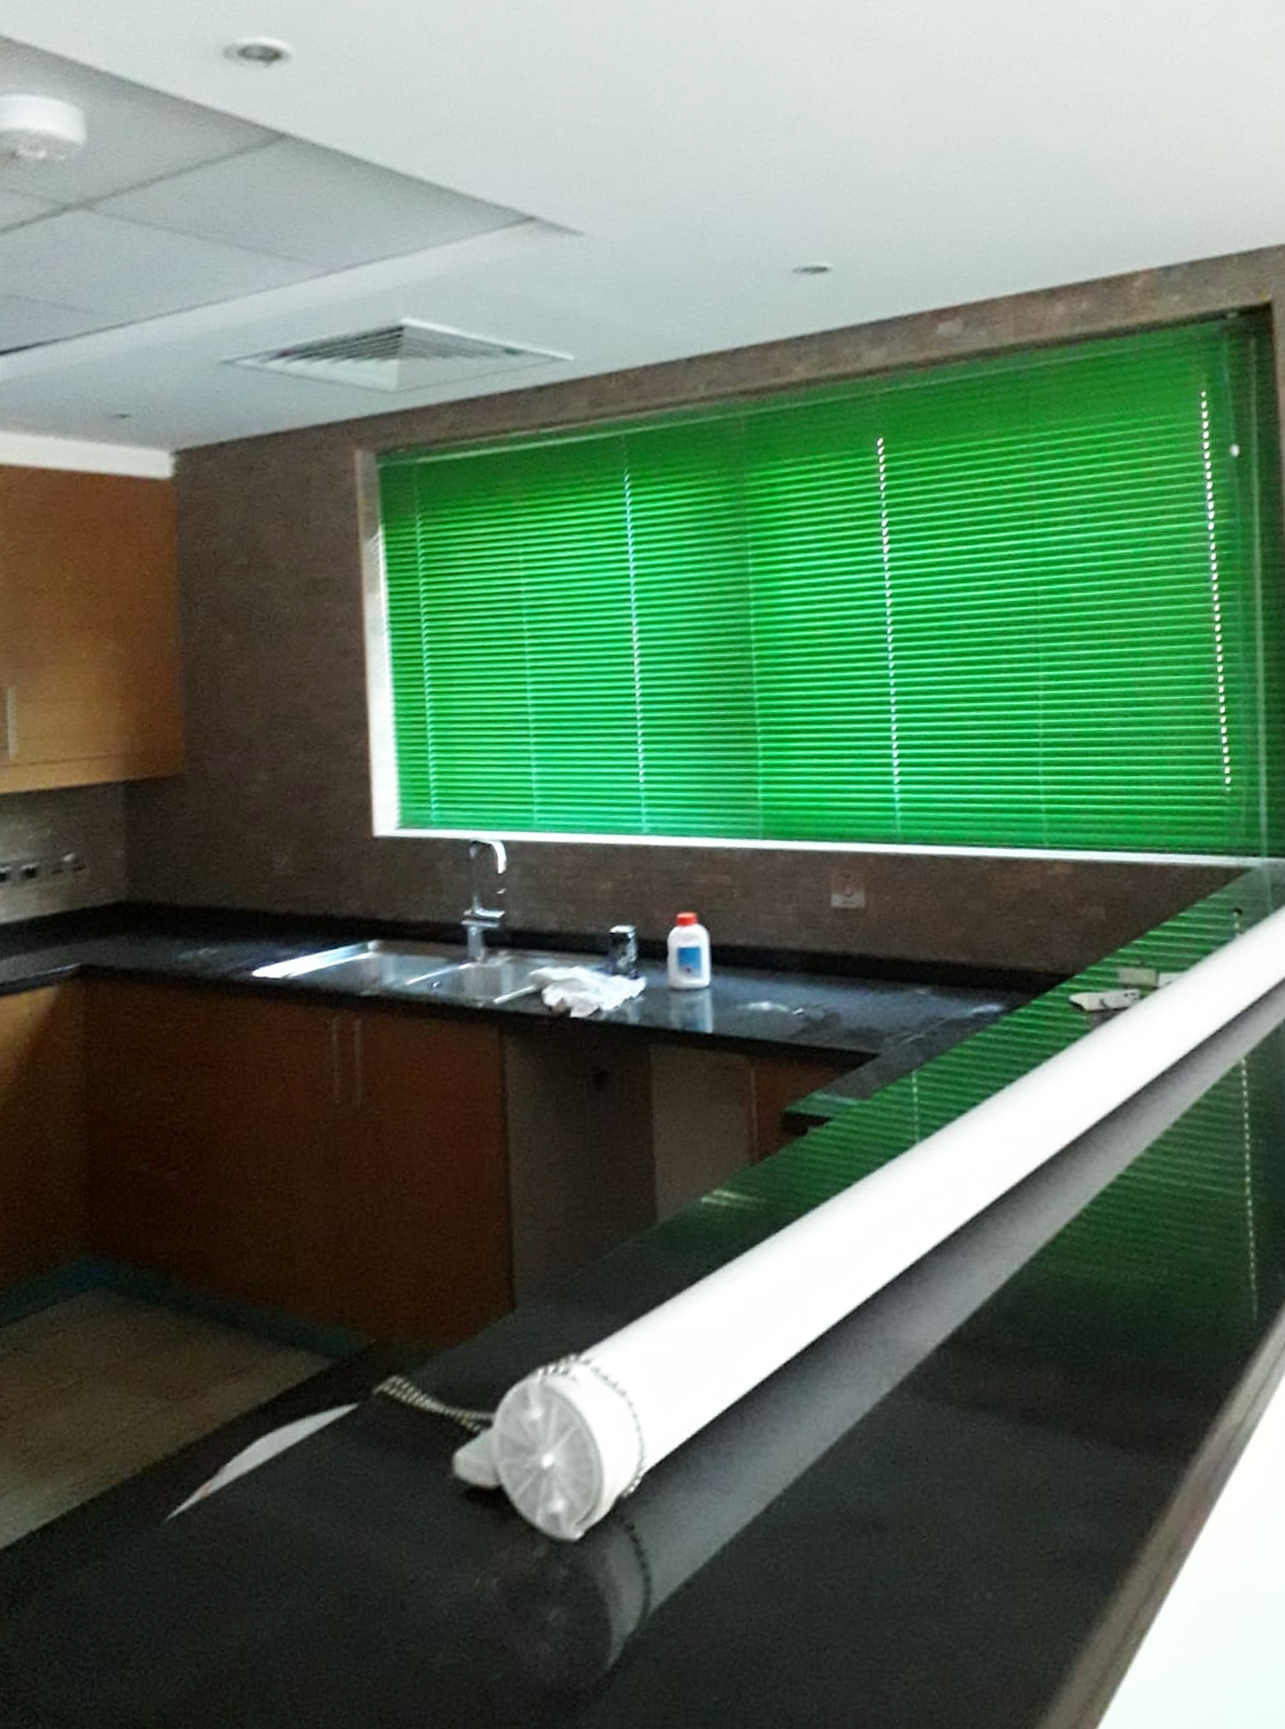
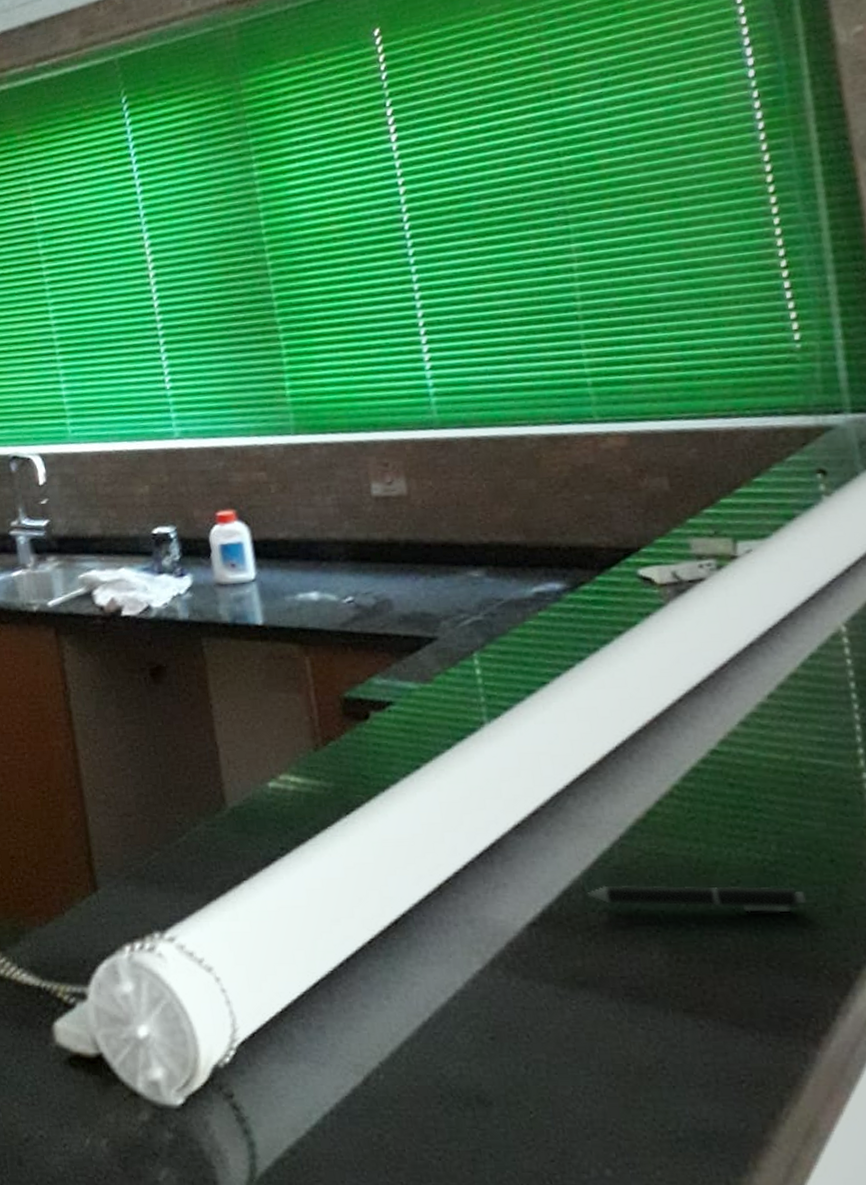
pen: none [994,1307,1189,1335] -> present [585,885,806,913]

